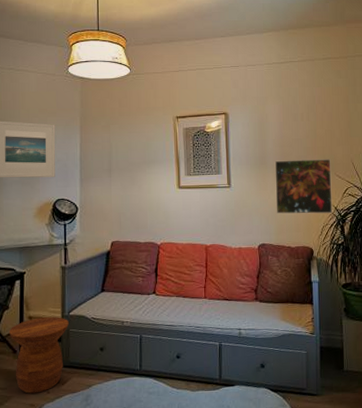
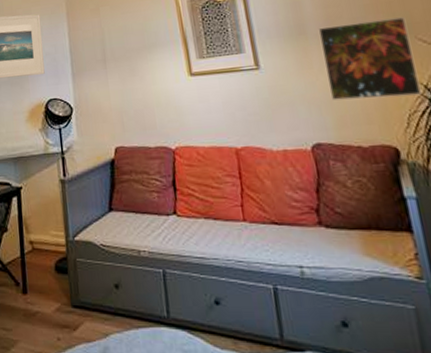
side table: present [9,317,69,394] -> none [10,242,75,339]

